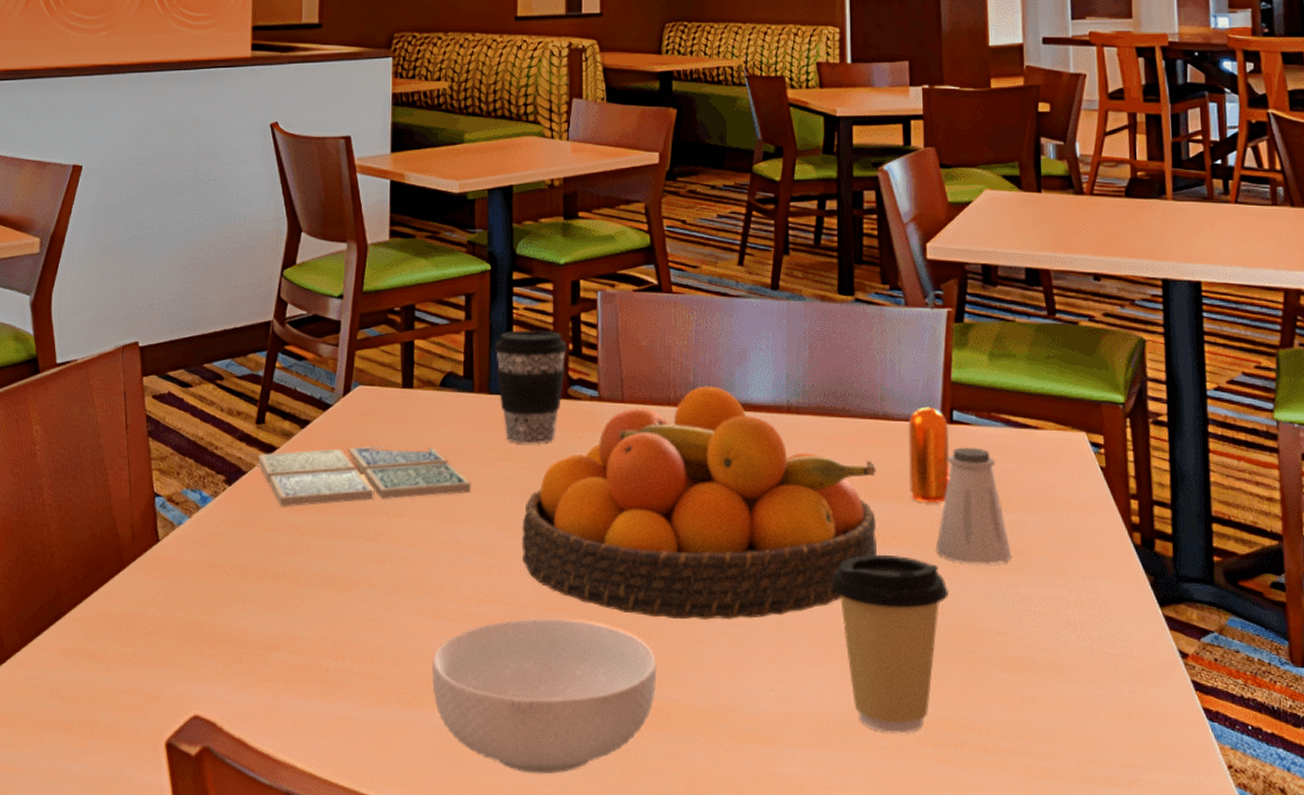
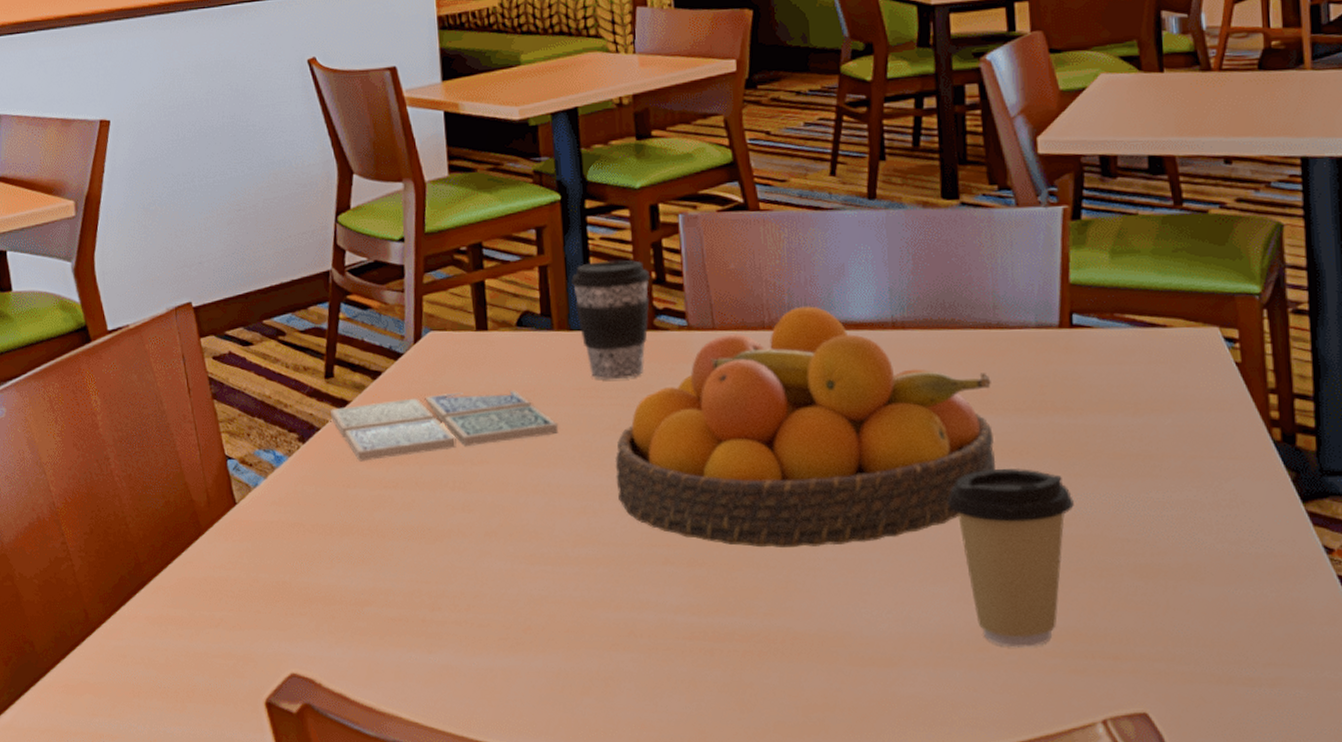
cereal bowl: present [432,617,657,775] -> none [532,554,768,710]
pepper shaker: present [908,406,950,504] -> none [1024,311,1071,413]
saltshaker: present [935,447,1012,565] -> none [1058,351,1142,472]

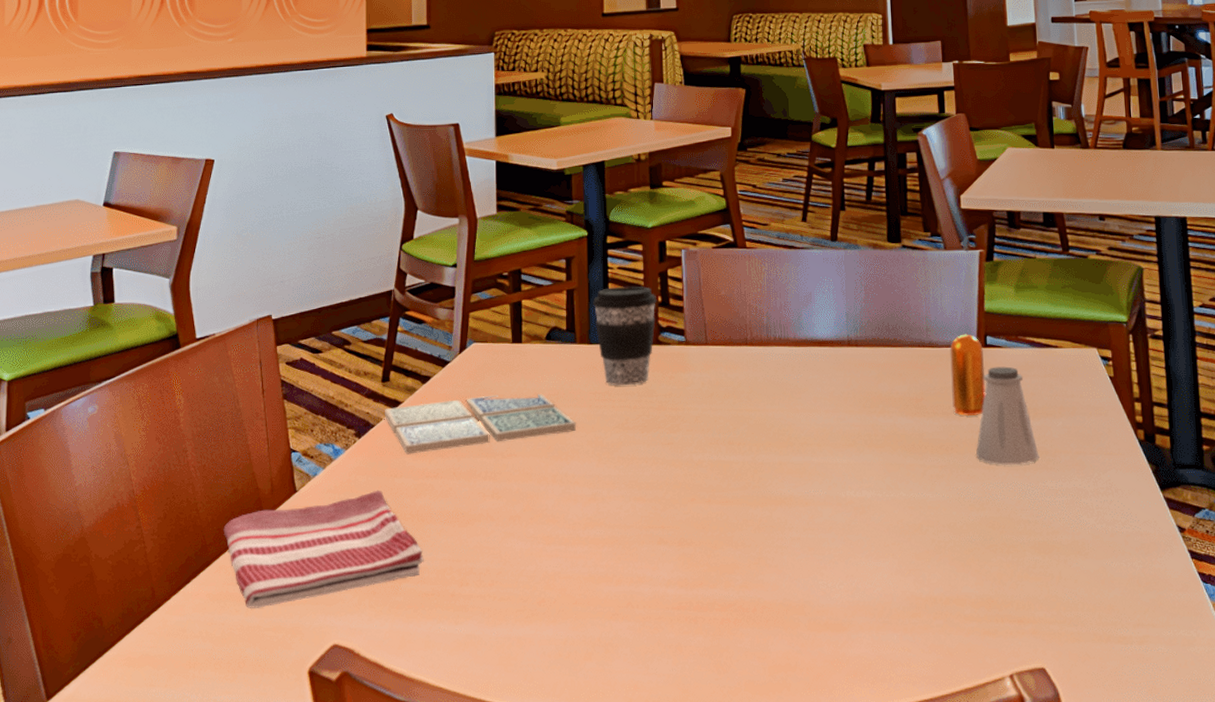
dish towel: none [157,502,388,633] -> present [223,490,424,608]
fruit bowl: present [615,306,996,548] -> none [622,326,927,530]
coffee cup: present [947,468,1074,648] -> none [889,461,988,613]
pepper shaker: none [1024,311,1071,413] -> present [950,334,986,417]
saltshaker: none [1058,351,1142,472] -> present [975,366,1039,465]

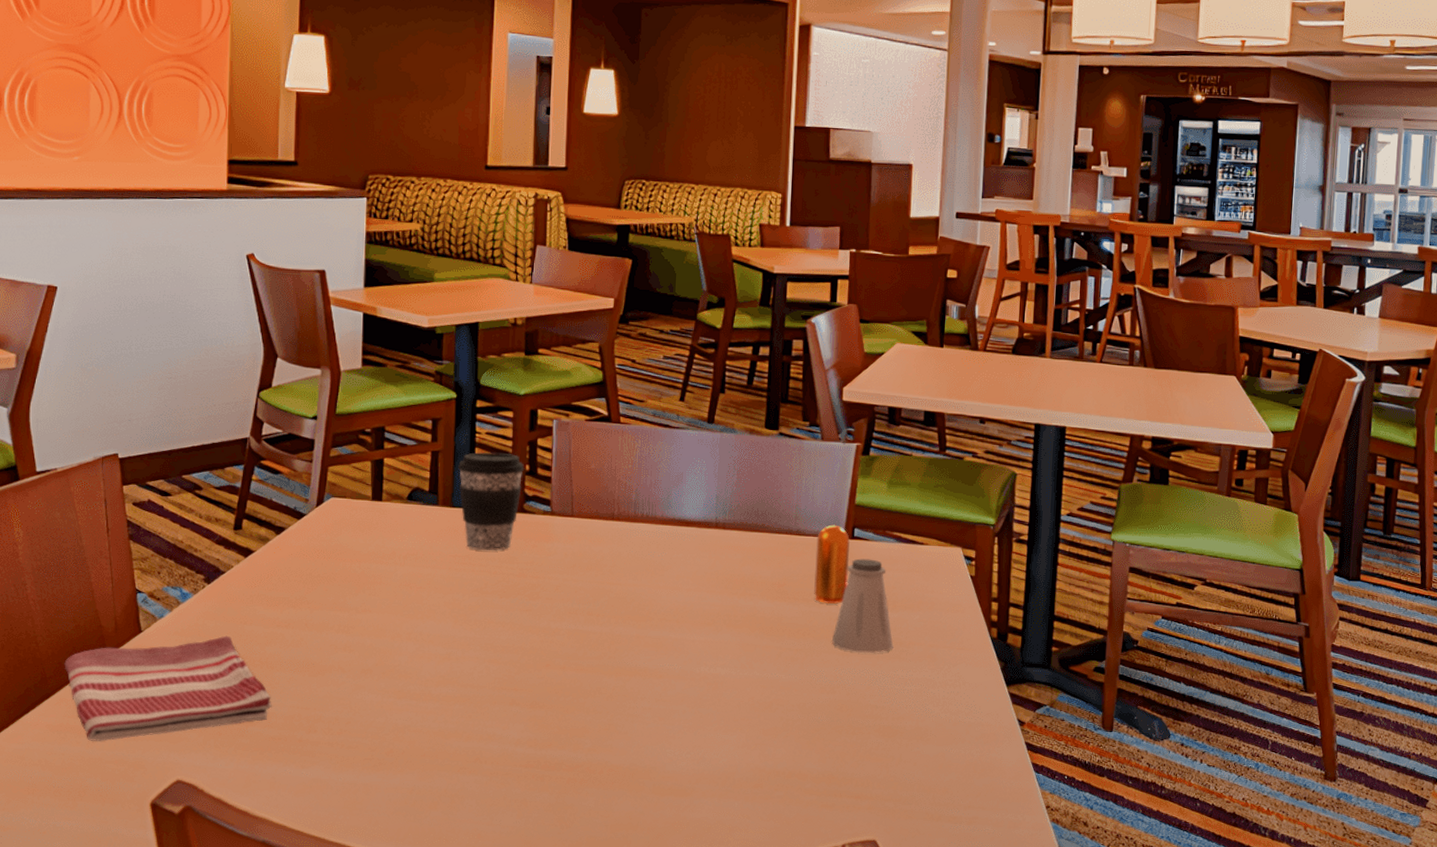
drink coaster: present [385,394,576,455] -> none [236,550,434,603]

